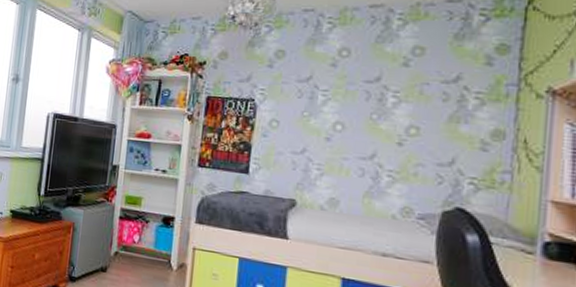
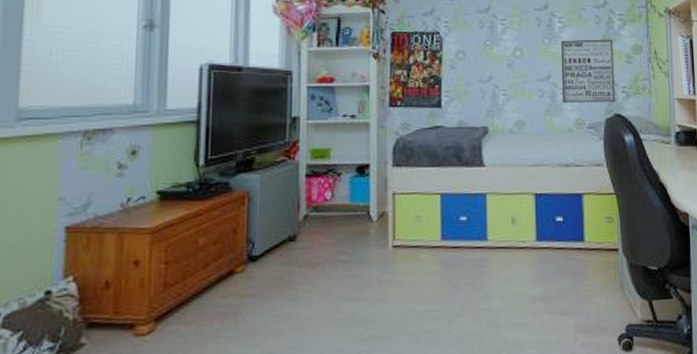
wall art: none [388,117,464,195] -> present [560,39,615,104]

